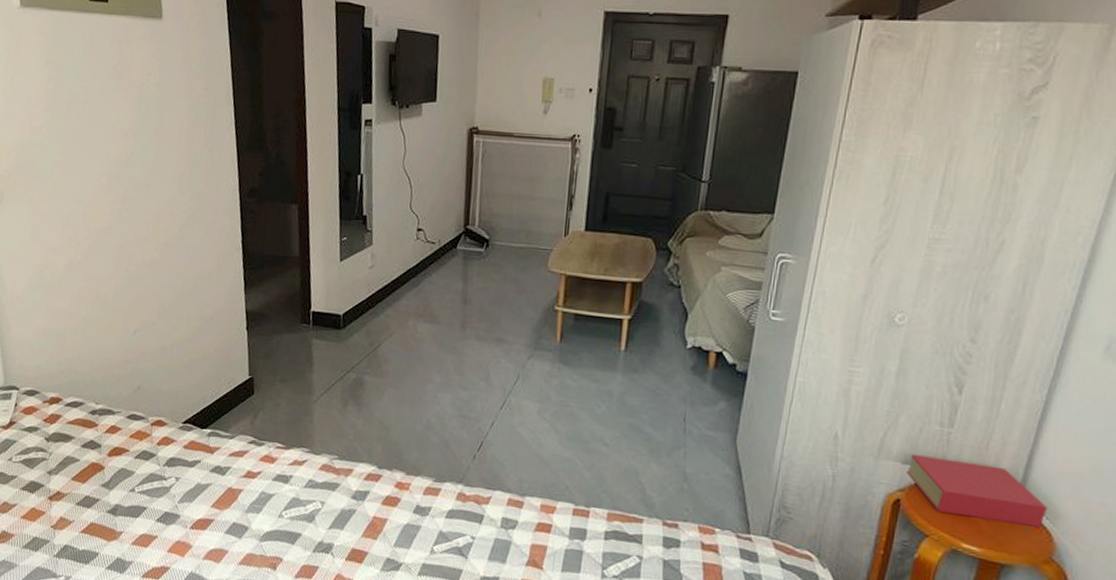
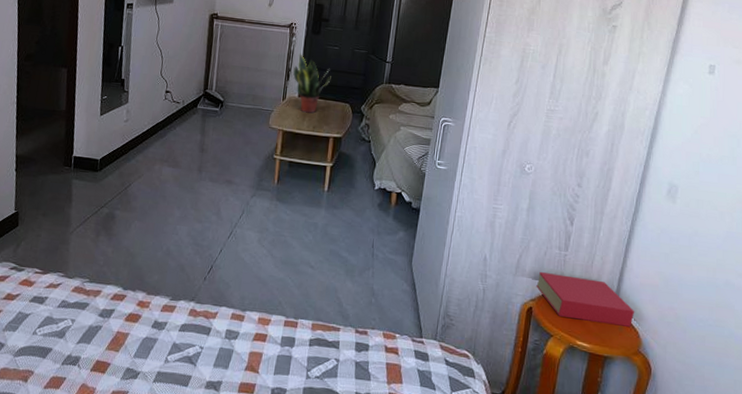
potted plant: none [576,175,628,252] -> present [292,54,331,113]

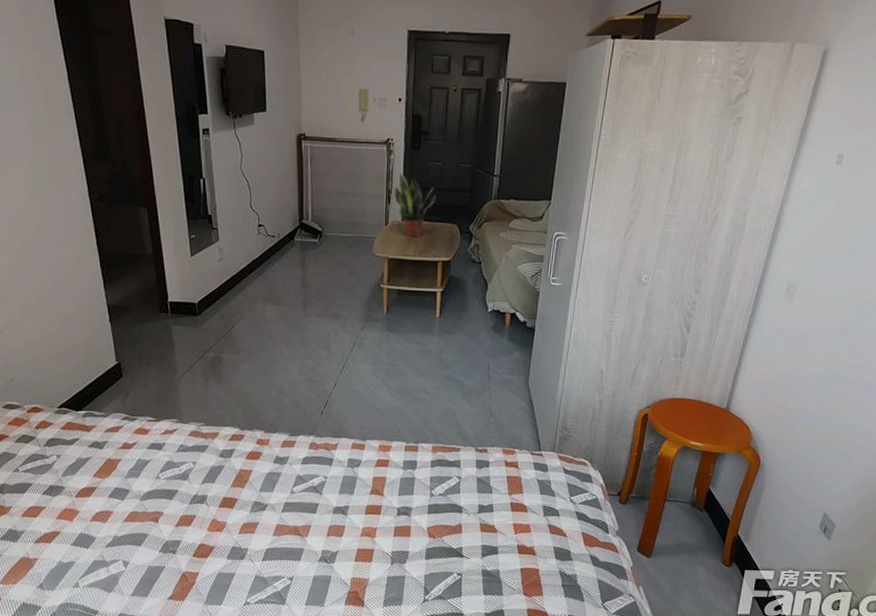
book: present [536,272,635,328] -> none [652,380,748,425]

